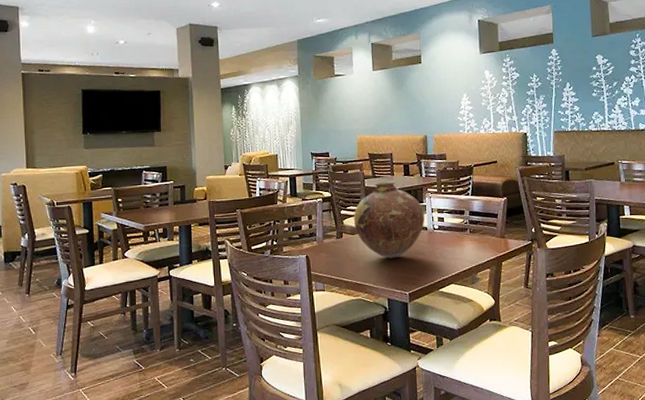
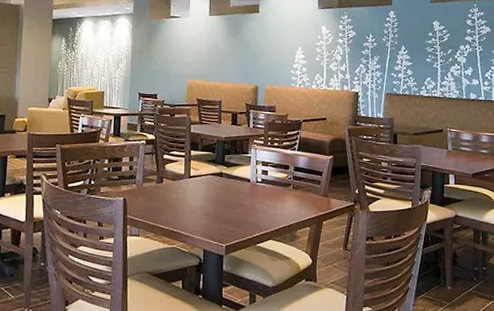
vase: present [353,181,425,258] -> none [175,129,249,208]

